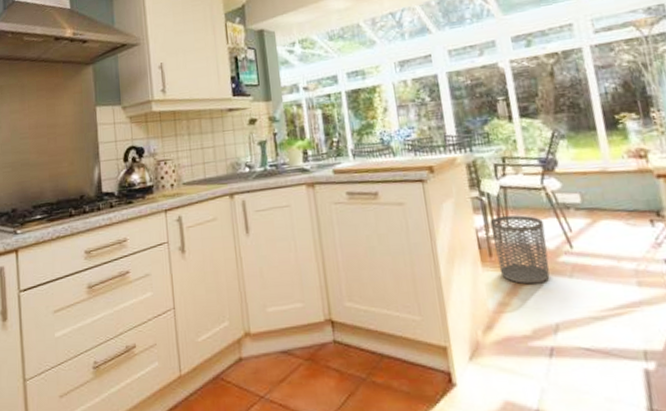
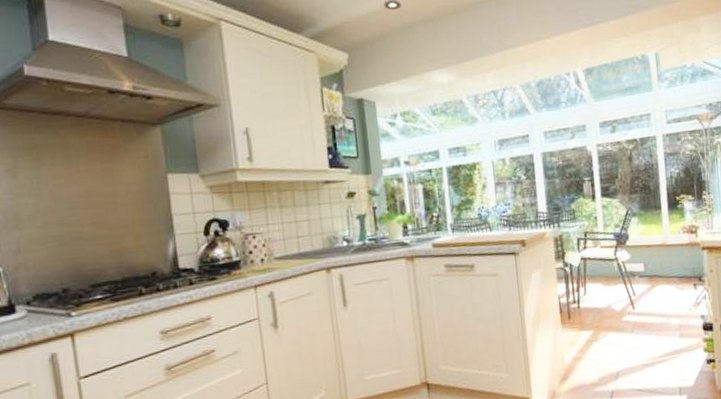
waste bin: present [490,215,550,285] -> none [570,282,616,341]

